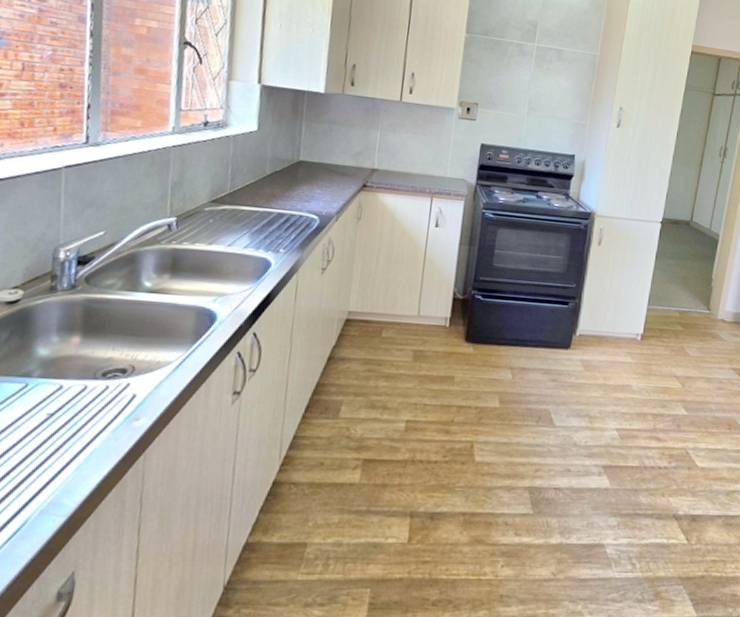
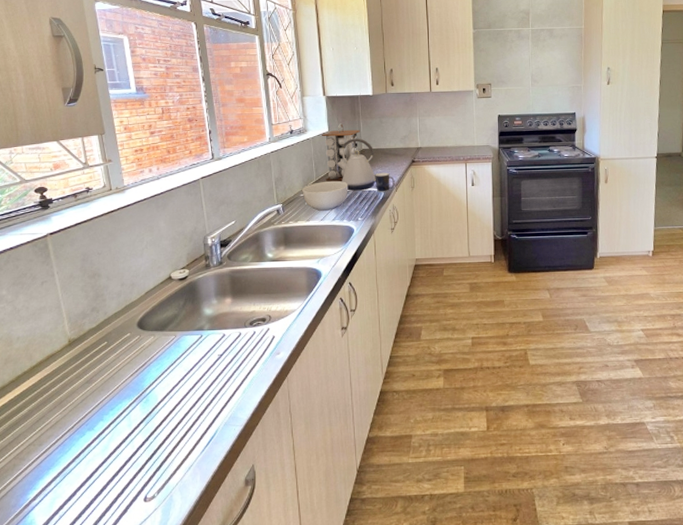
bowl: none [207,195,274,235] -> present [302,180,348,212]
spice rack: none [242,123,301,200] -> present [322,123,360,182]
kettle: none [261,144,316,215] -> present [336,138,376,192]
mug: none [309,193,337,221] -> present [375,172,395,193]

